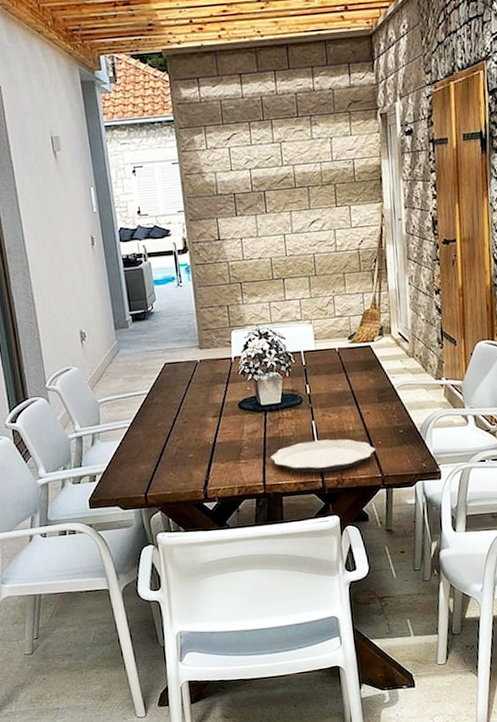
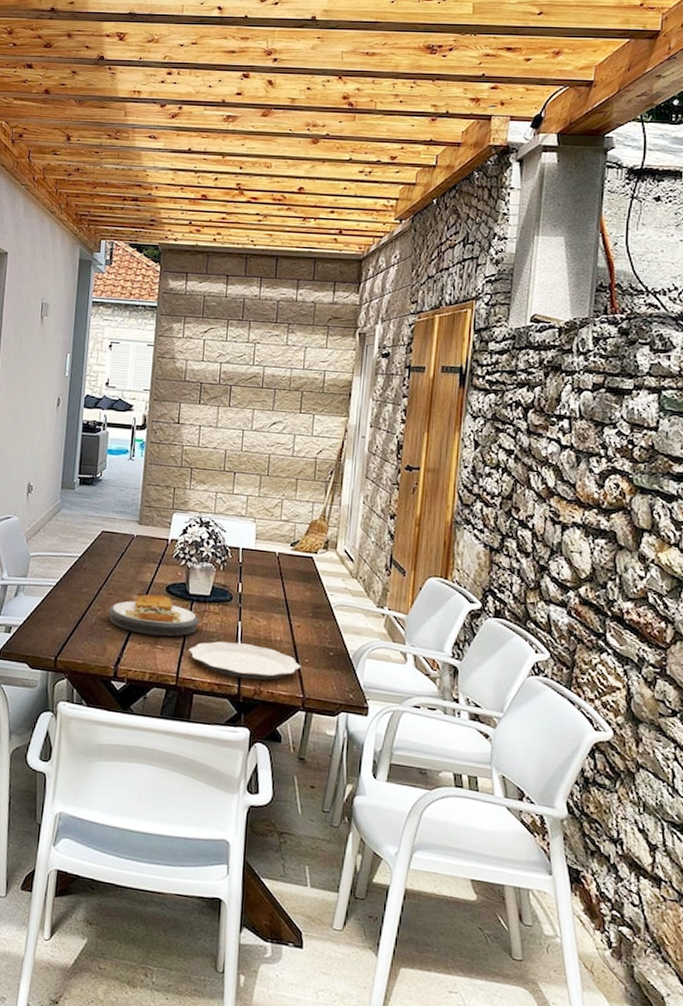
plate: none [186,412,276,453] -> present [108,594,200,637]

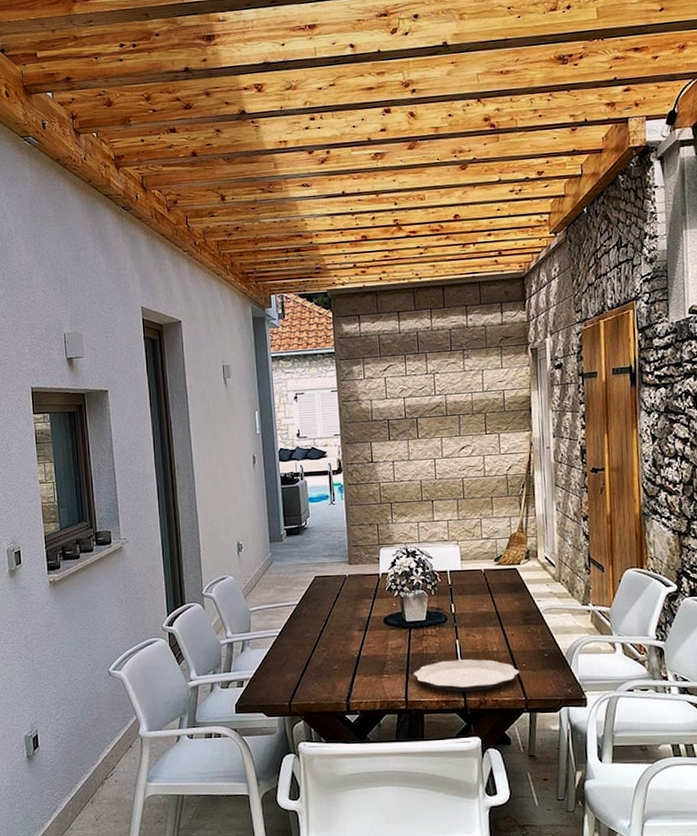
plate: present [108,594,200,637] -> none [332,627,420,667]

